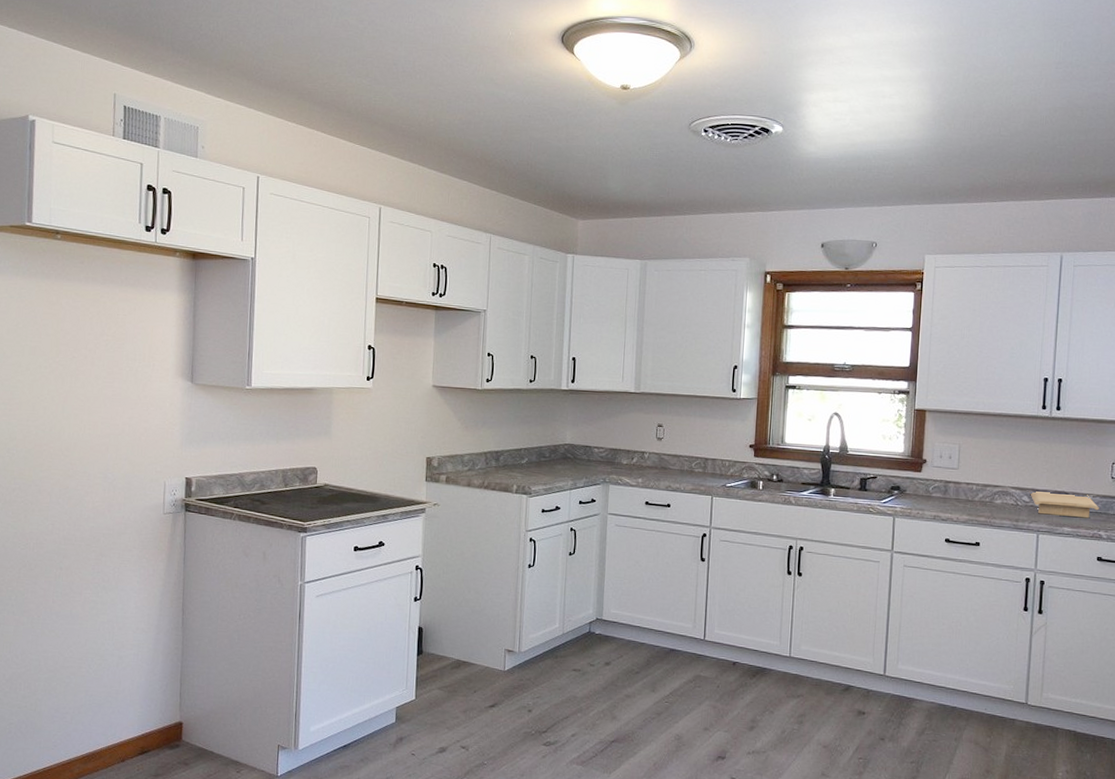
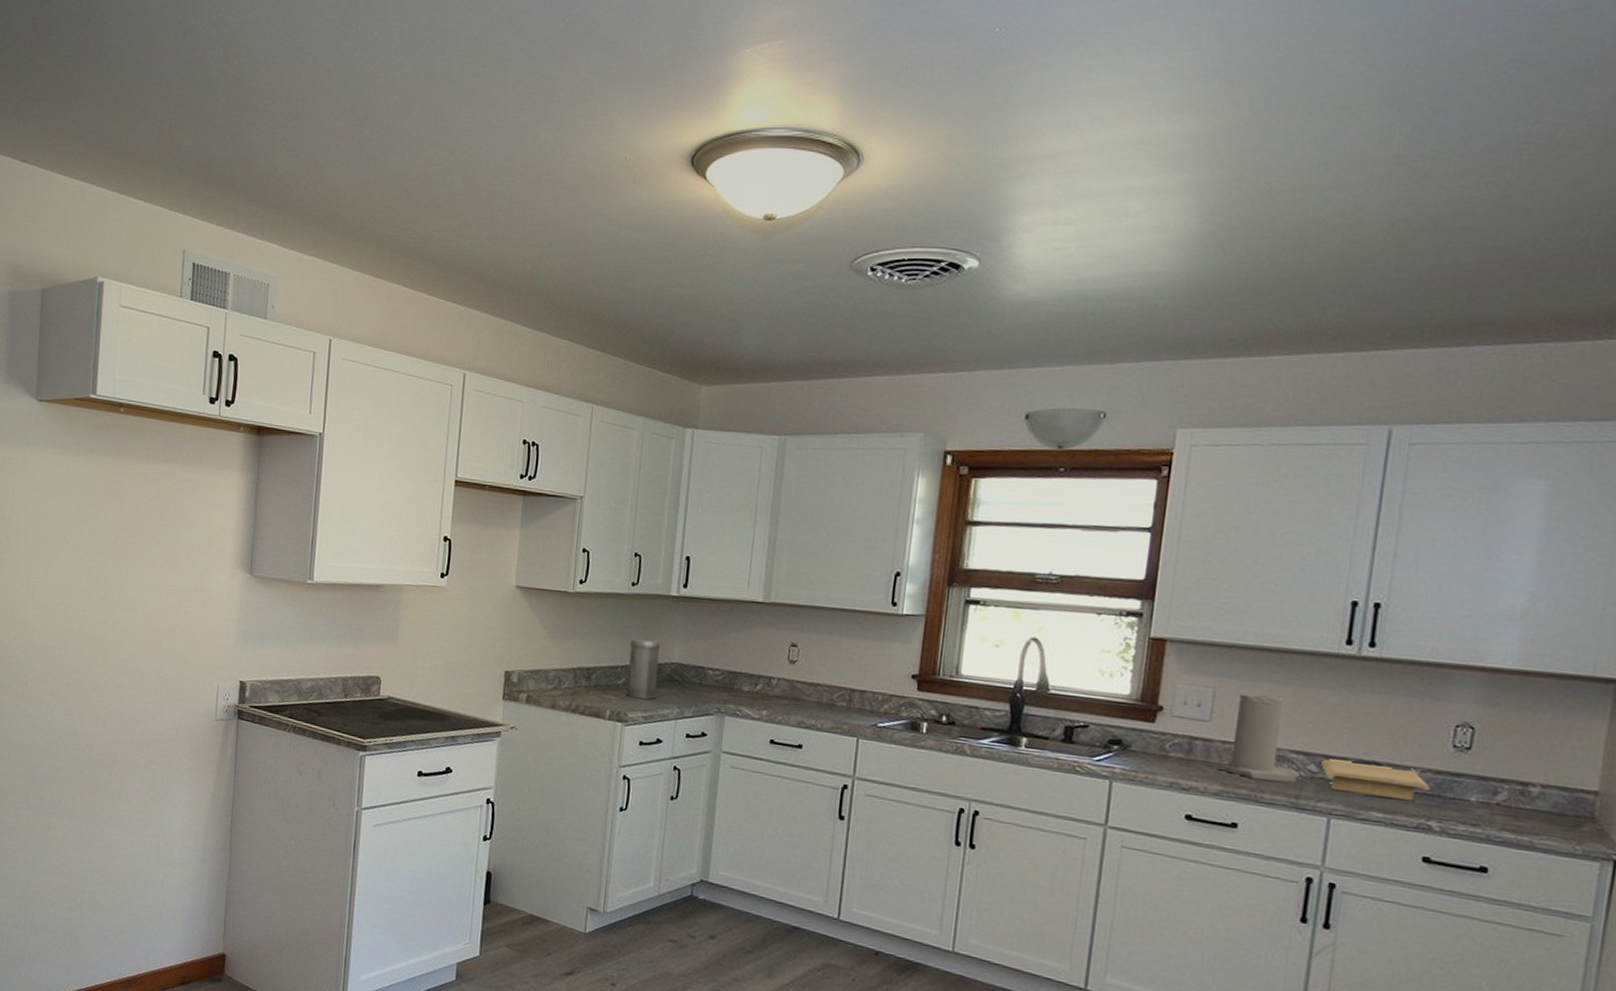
canister: none [529,425,555,475] -> present [626,638,661,700]
paper towel: none [964,447,1019,510] -> present [1217,692,1301,783]

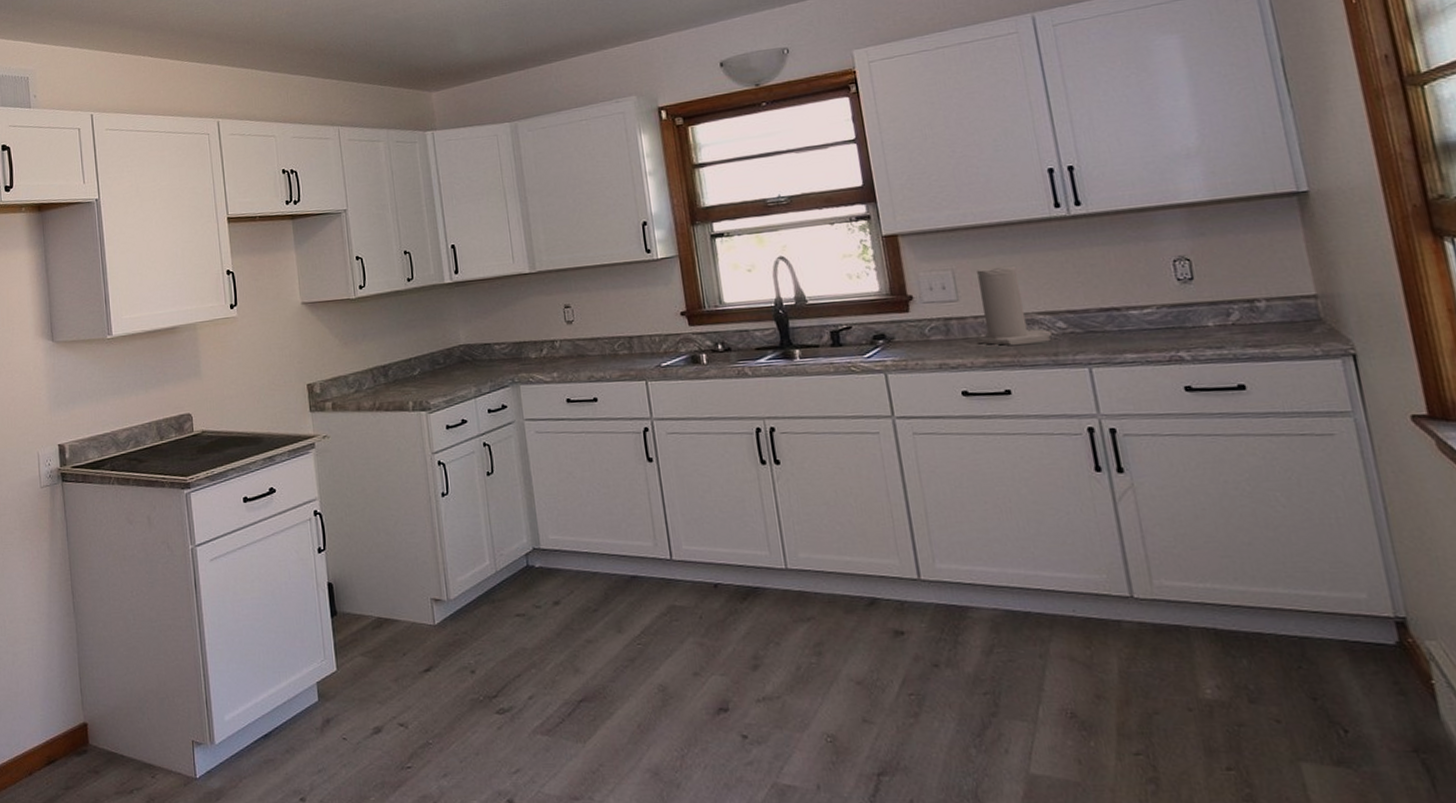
canister: present [626,638,661,700] -> none [417,327,453,386]
cutting board: present [1318,758,1430,802] -> none [1063,307,1170,342]

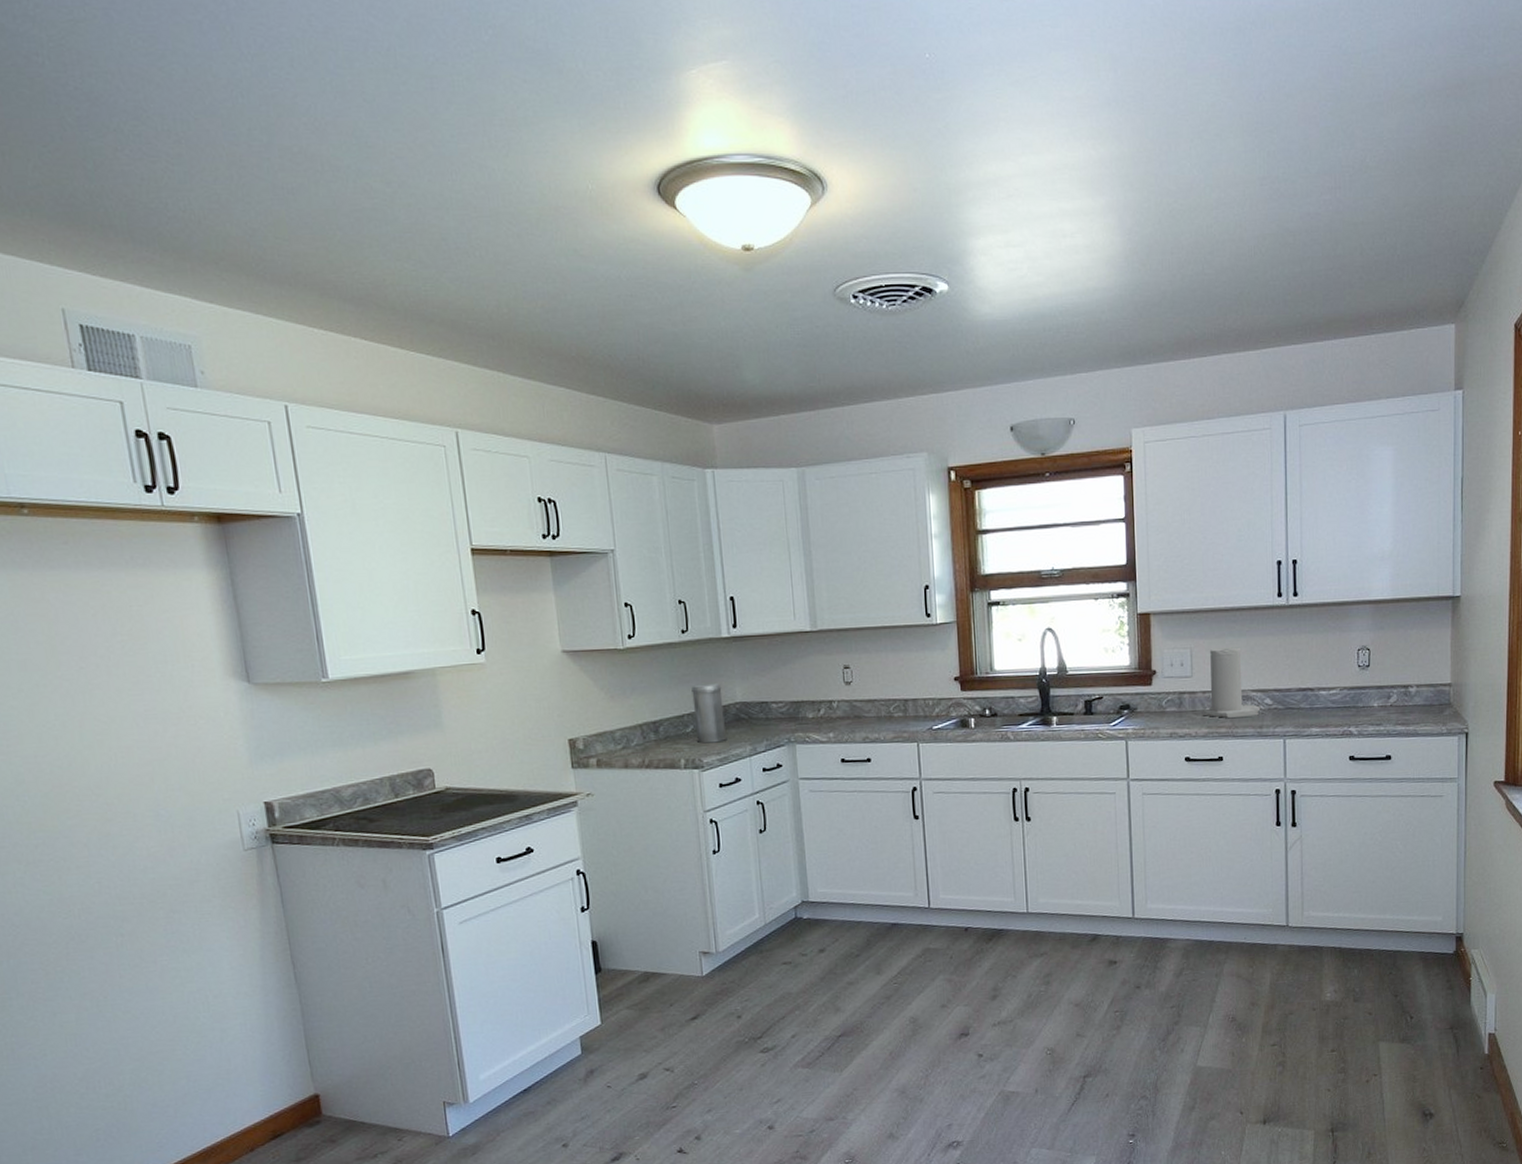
canister: none [417,327,453,386] -> present [691,683,727,744]

